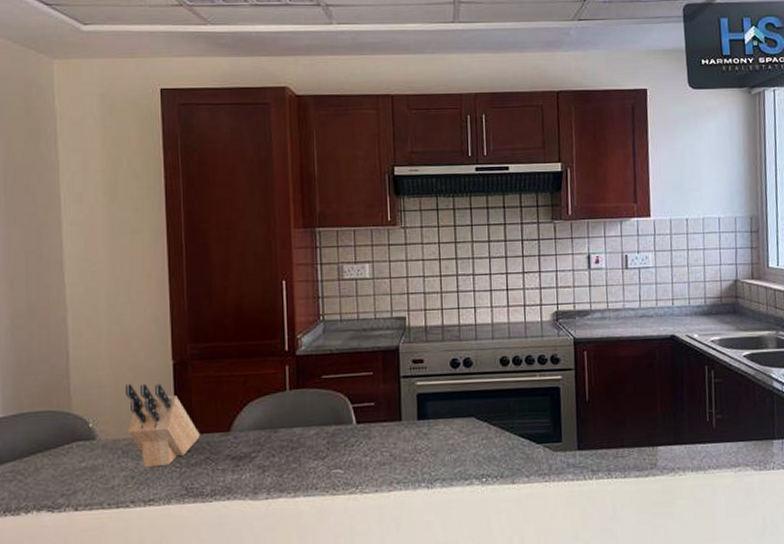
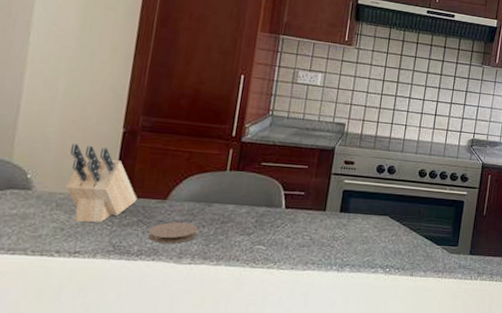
coaster: none [218,453,269,480] -> present [148,221,198,244]

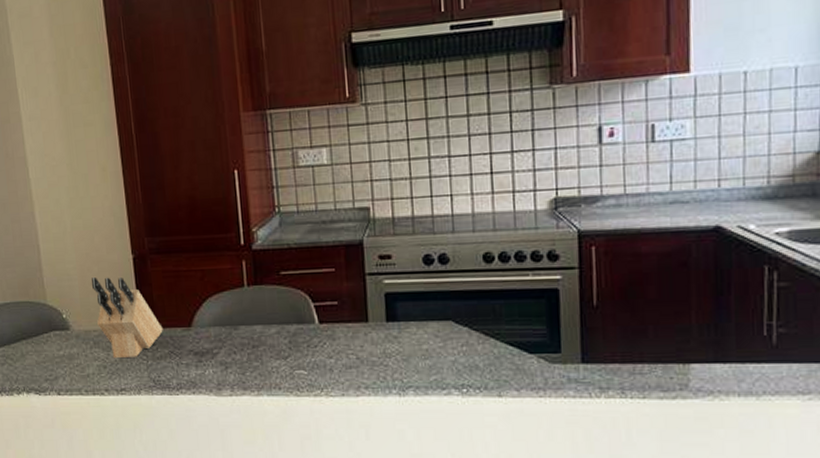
coaster: present [148,221,198,244] -> none [182,349,231,375]

